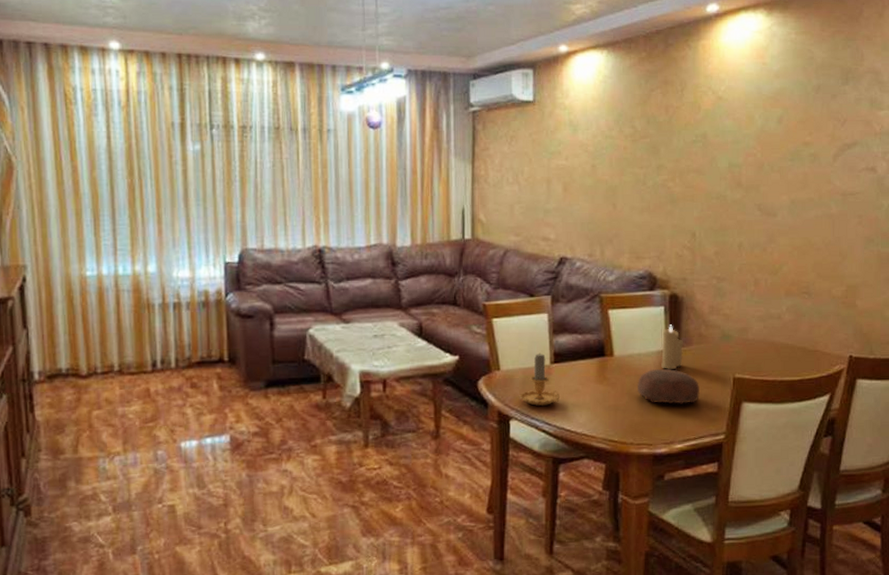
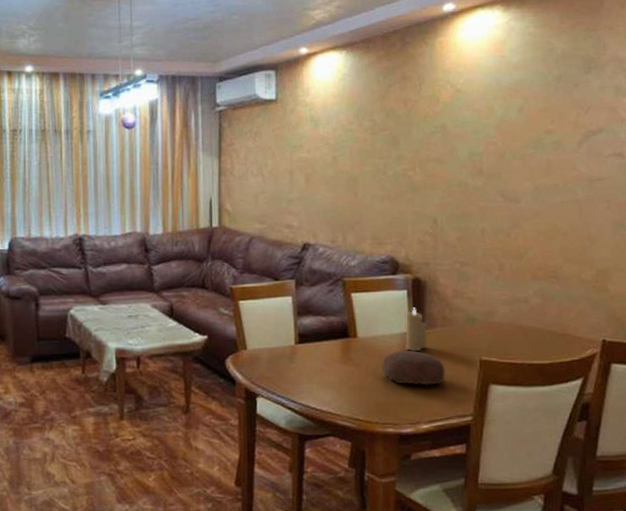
candle: present [519,352,560,406] -> none [265,333,305,384]

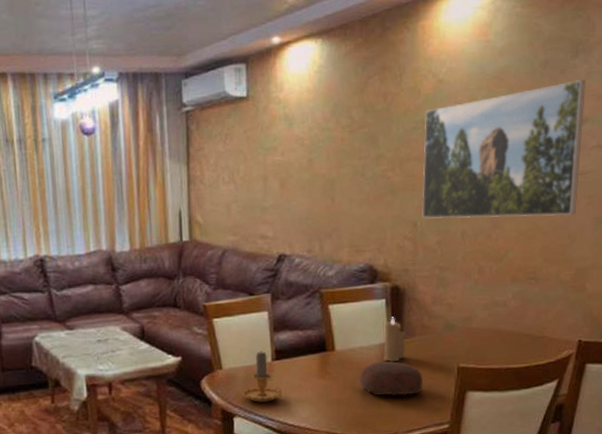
candle: none [265,333,305,384] -> present [242,350,282,403]
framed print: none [442,93,599,219] -> present [422,80,585,219]

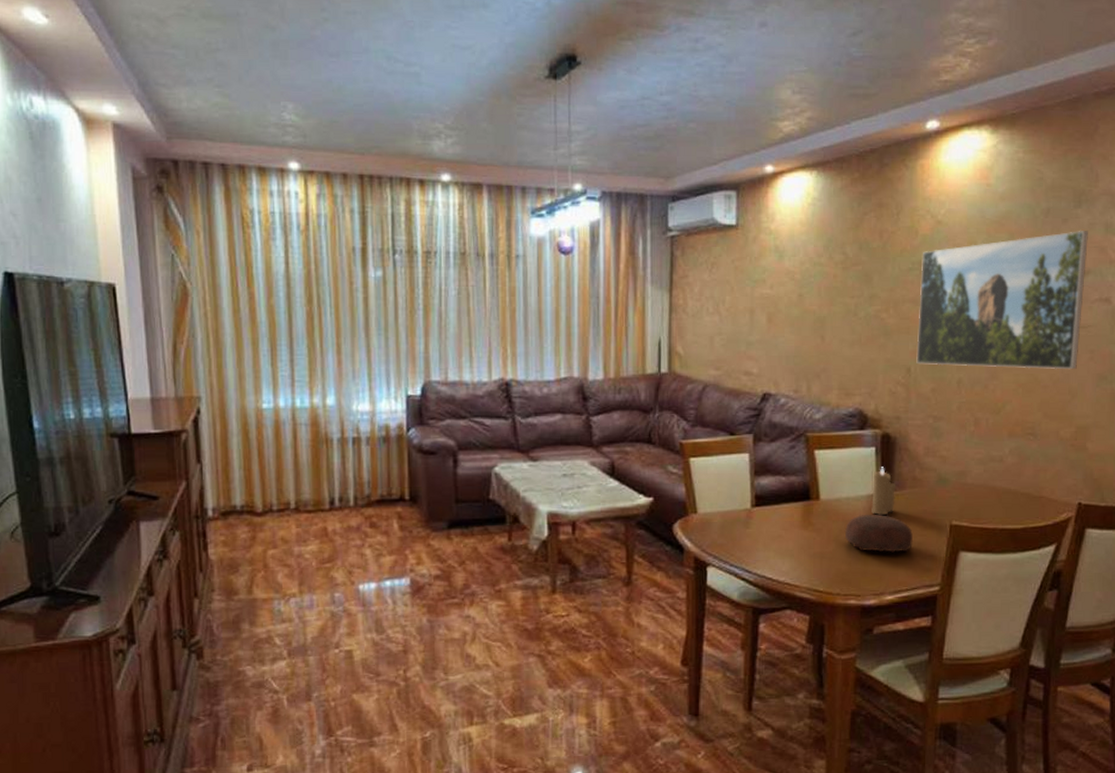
candle: present [242,350,282,403] -> none [717,495,761,552]

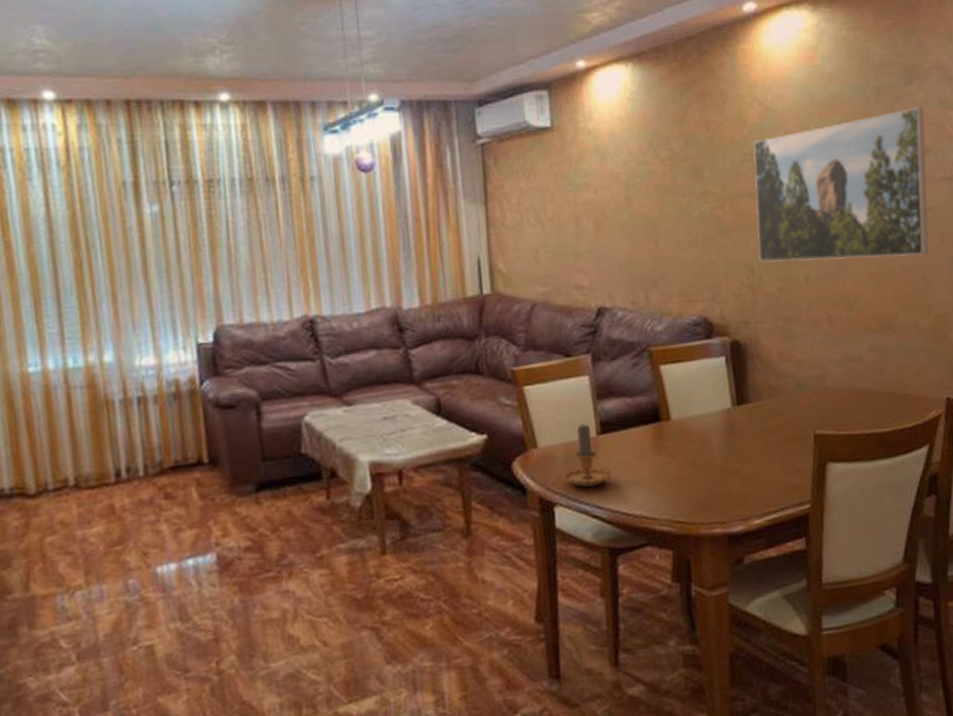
candle: none [717,495,761,552] -> present [563,423,611,487]
decorative bowl: present [844,515,913,553] -> none [701,430,776,473]
candle: present [872,467,895,516] -> none [725,377,753,431]

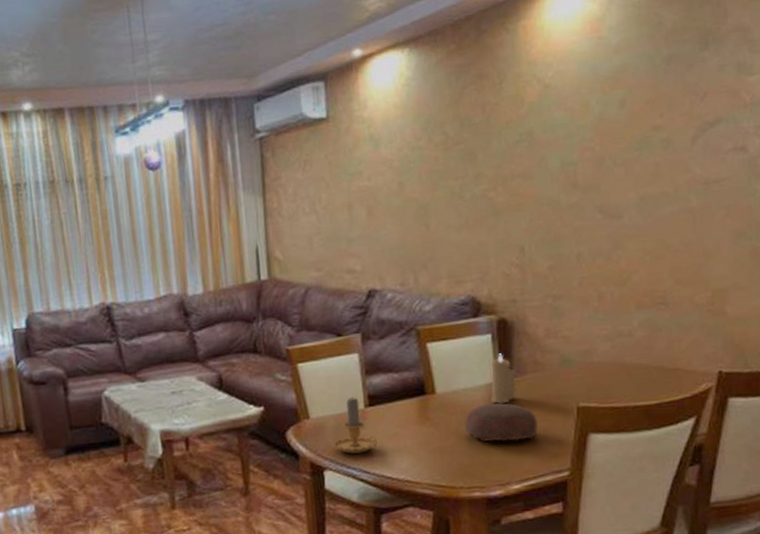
decorative bowl: none [701,430,776,473] -> present [464,403,538,442]
candle: none [725,377,753,431] -> present [490,353,517,404]
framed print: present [753,107,929,263] -> none [529,74,718,242]

